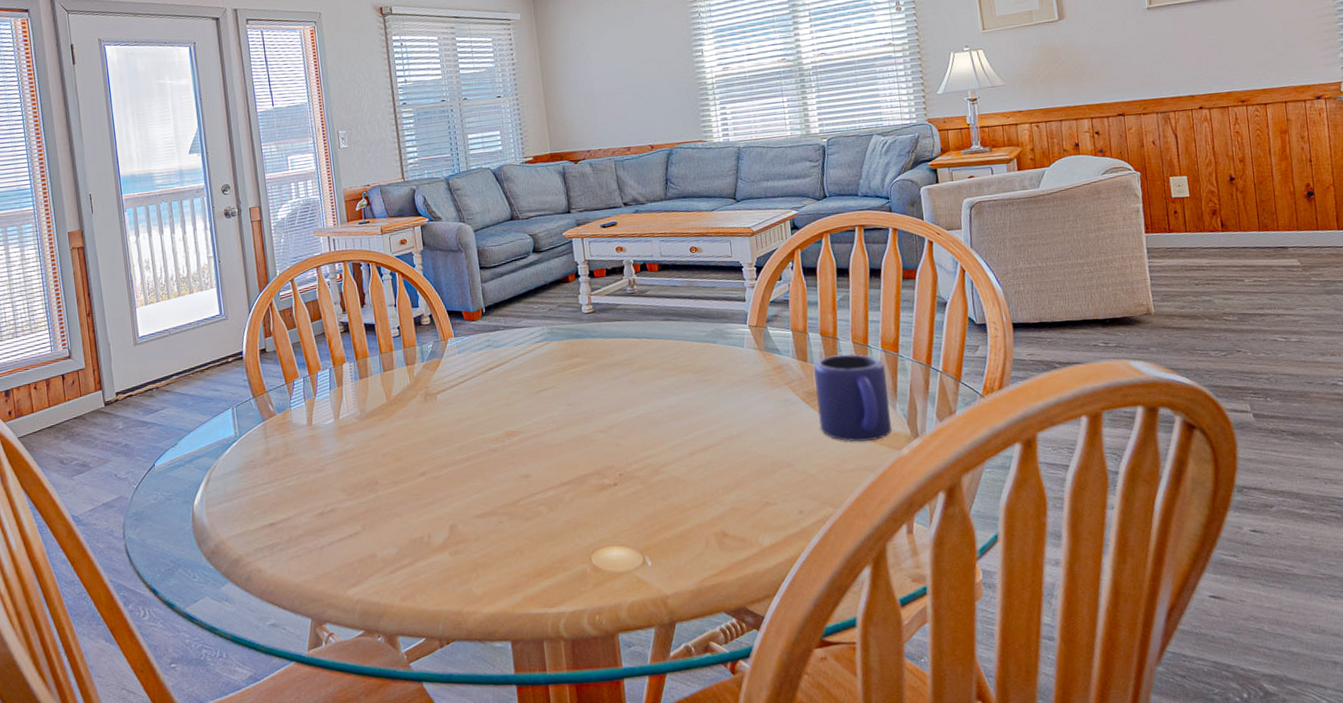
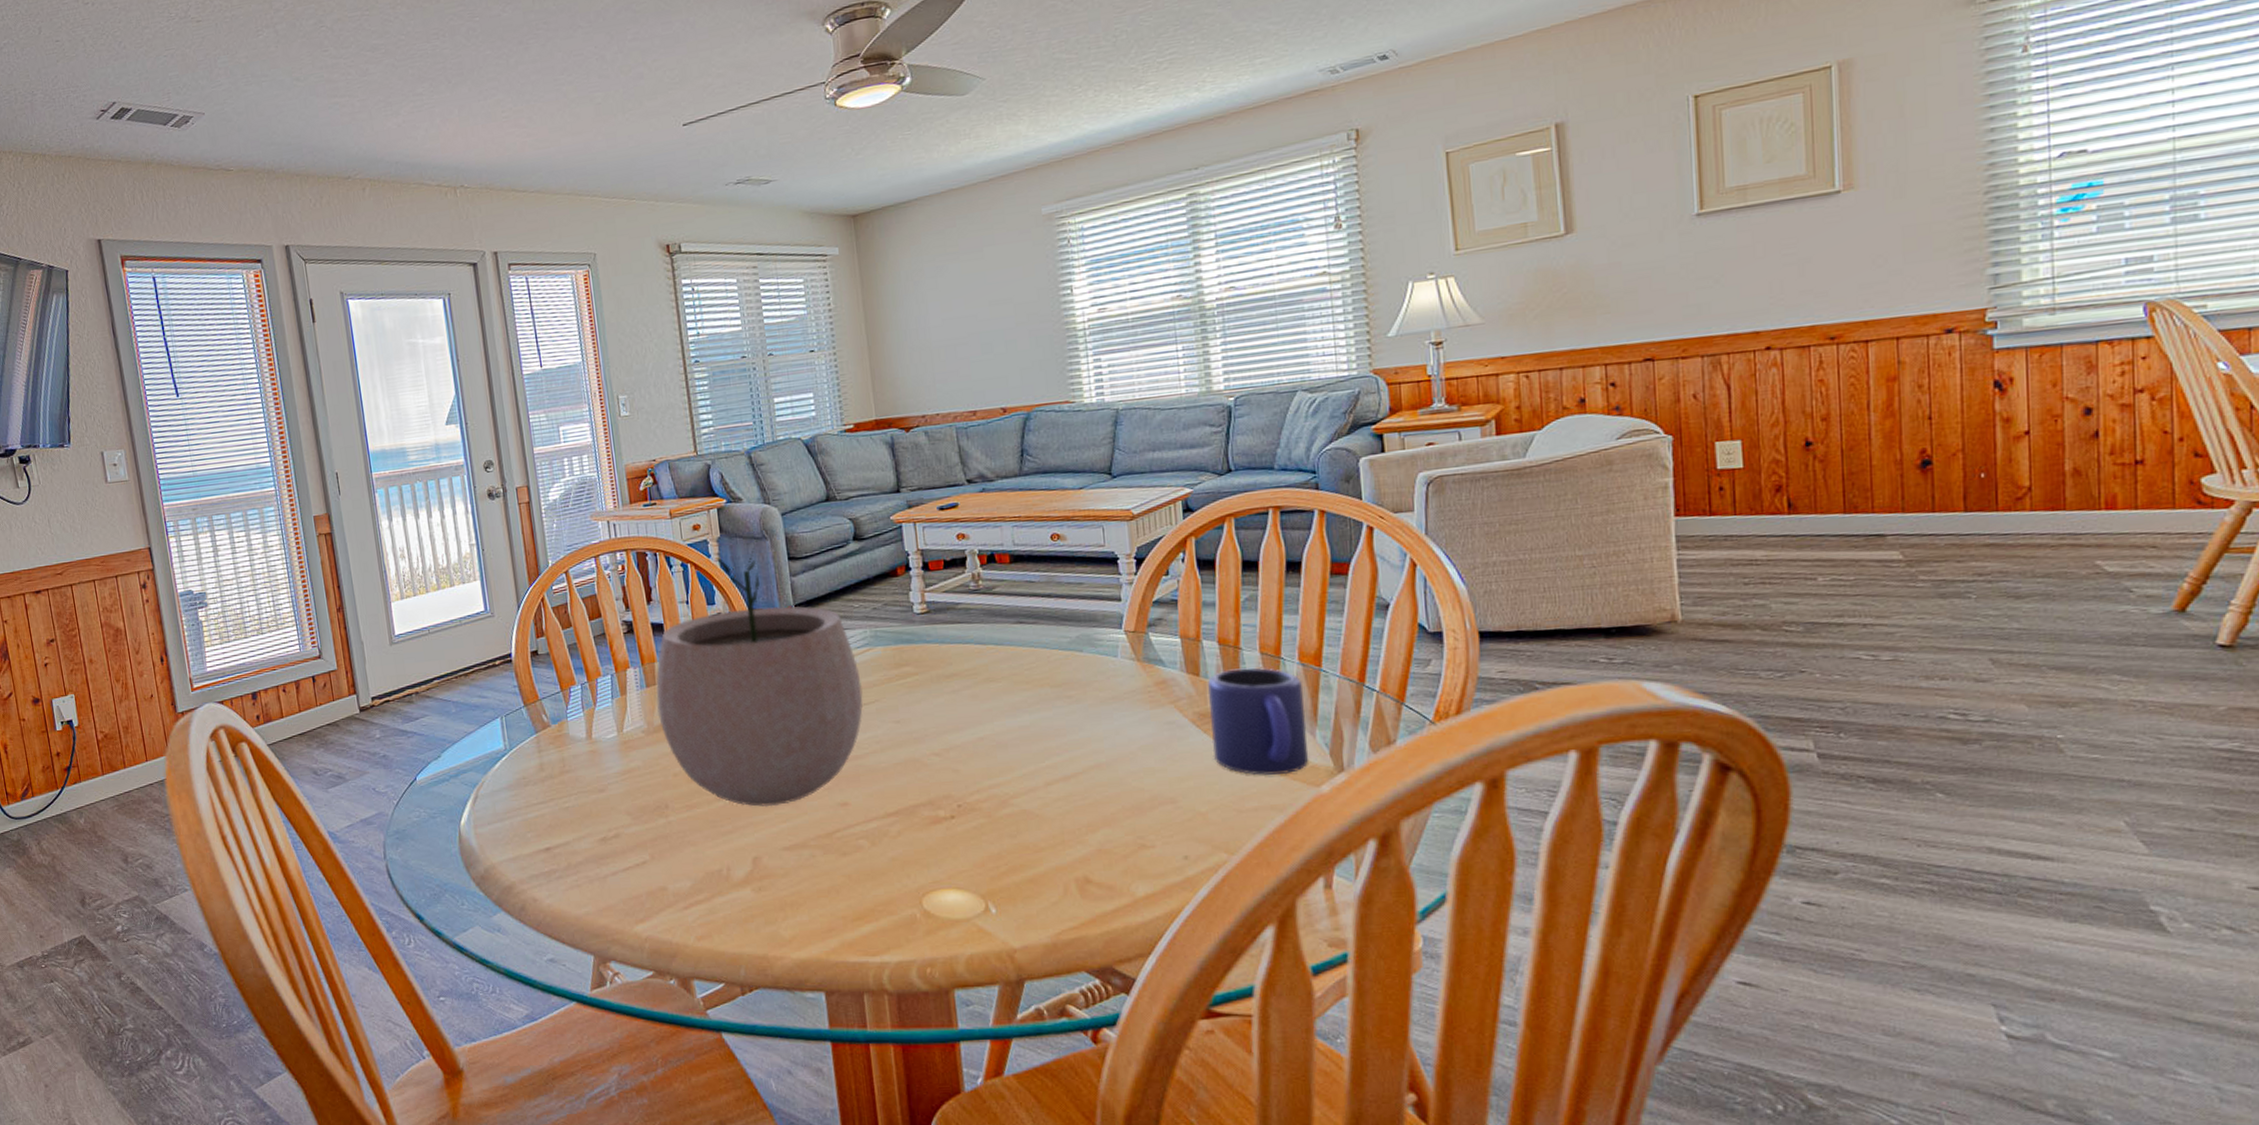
plant pot: none [368,259,542,481] -> present [656,548,863,807]

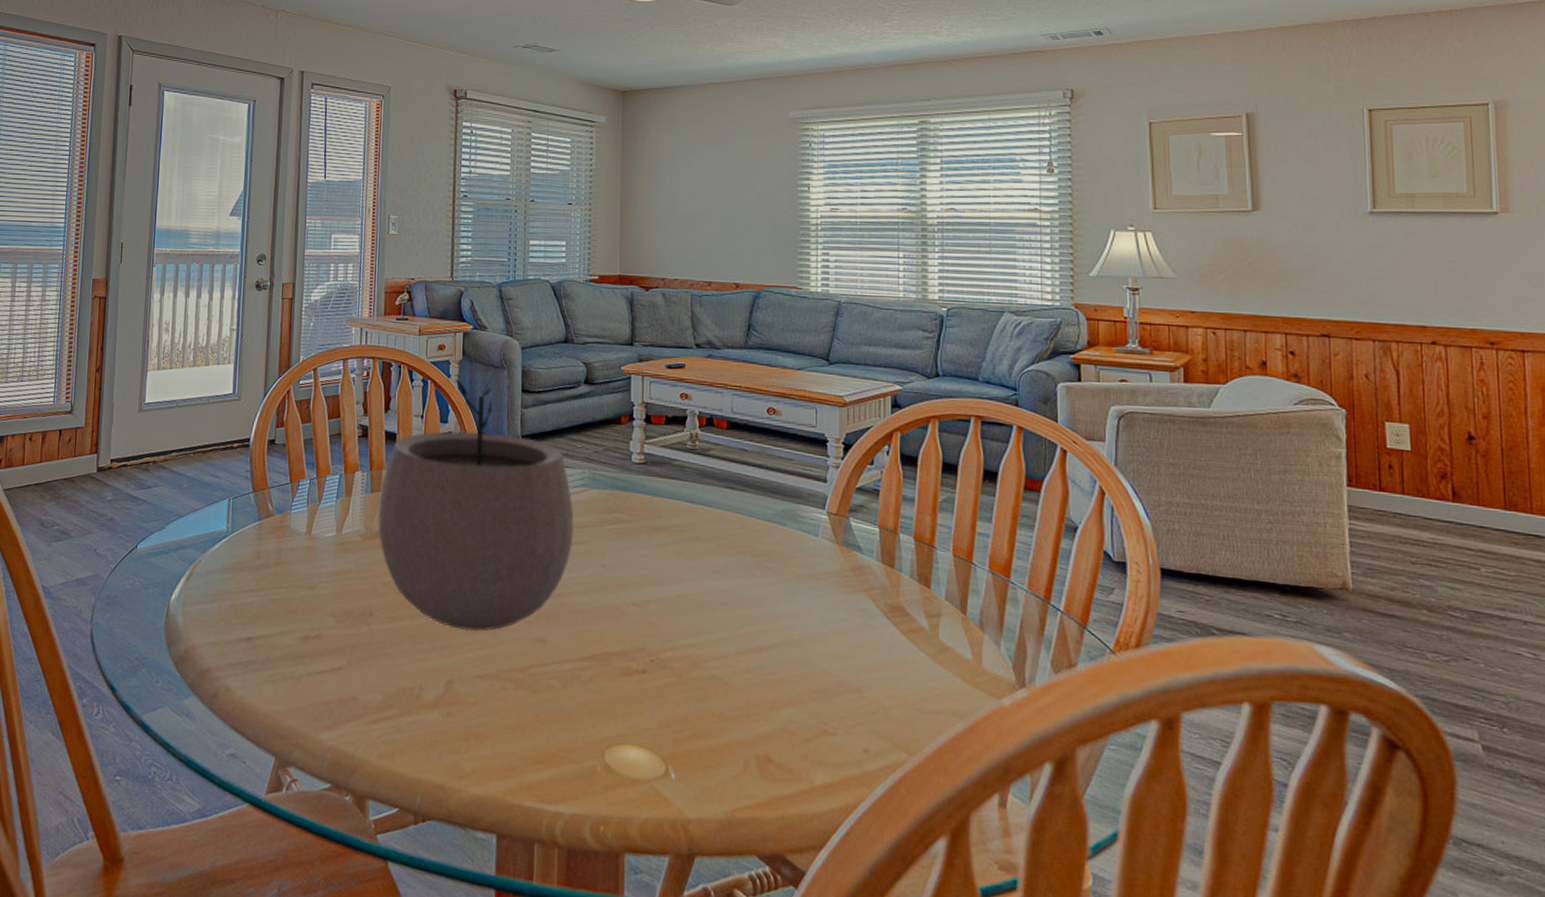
mug: present [1208,667,1309,775] -> none [900,566,993,682]

